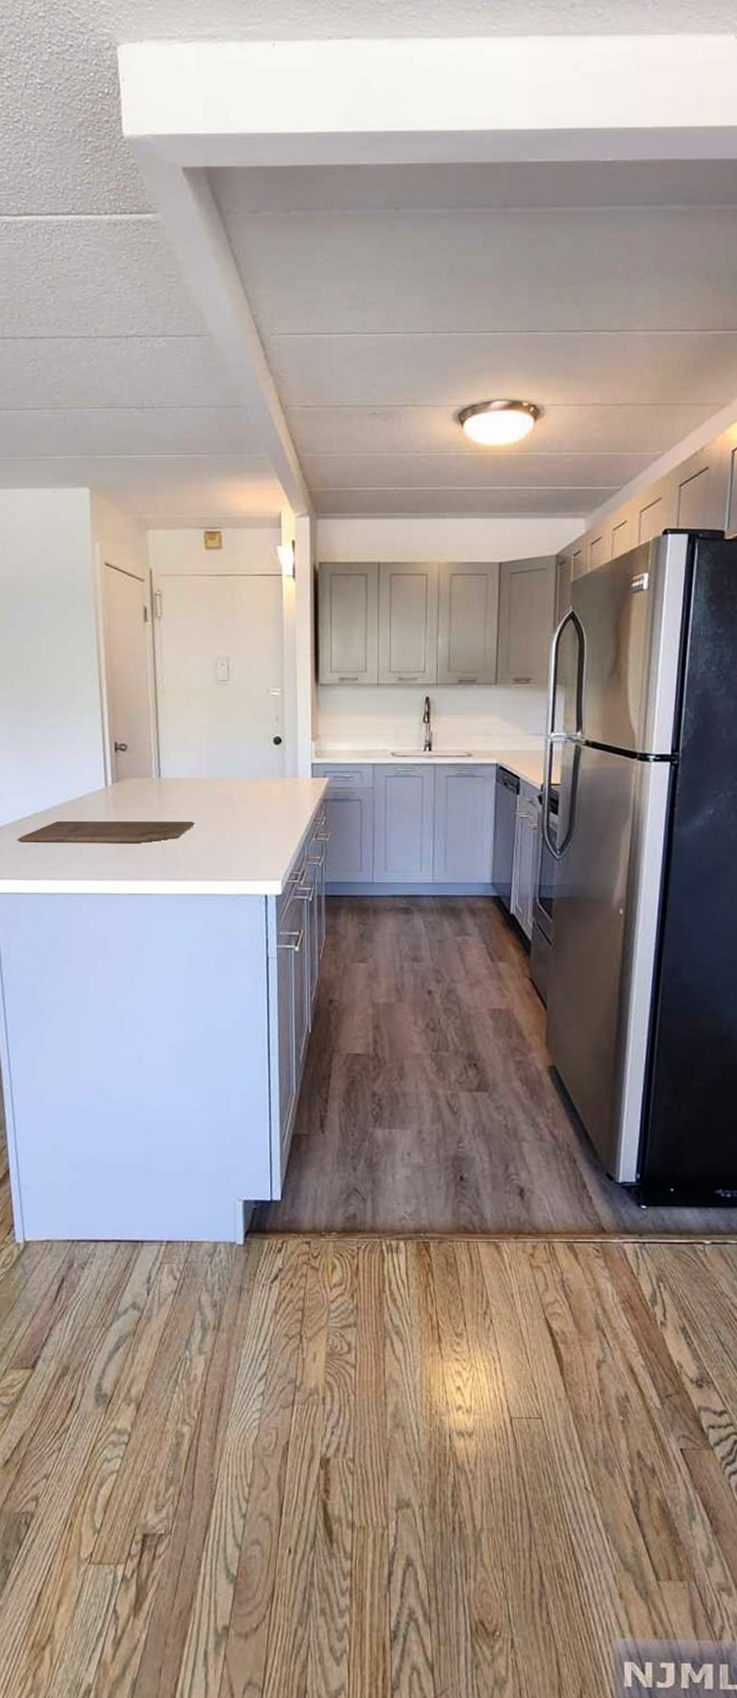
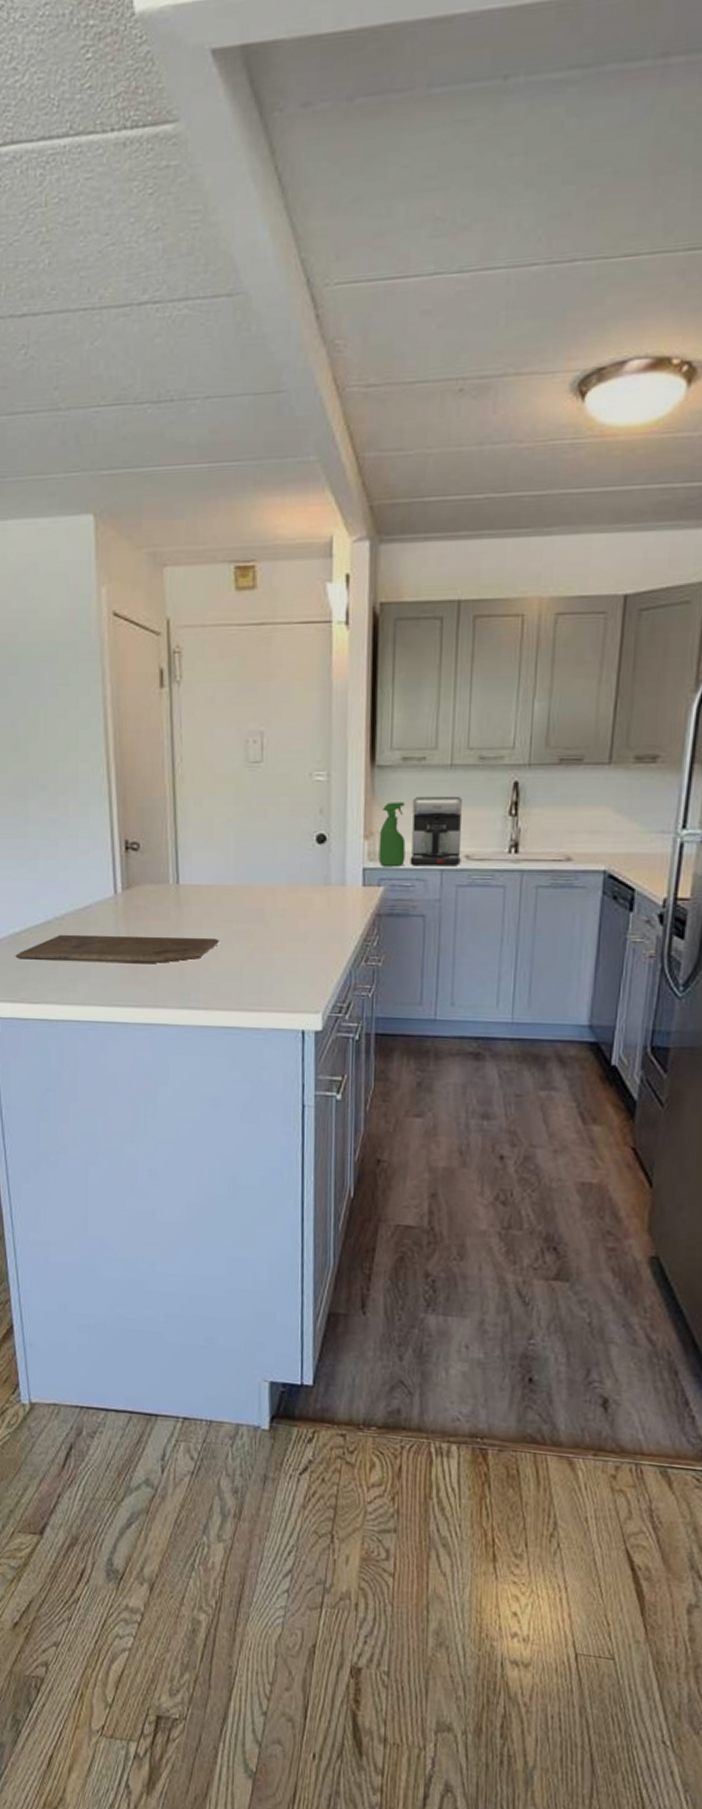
spray bottle: none [323,712,345,762] -> present [378,802,406,866]
coffee maker: none [348,707,388,762] -> present [410,796,463,866]

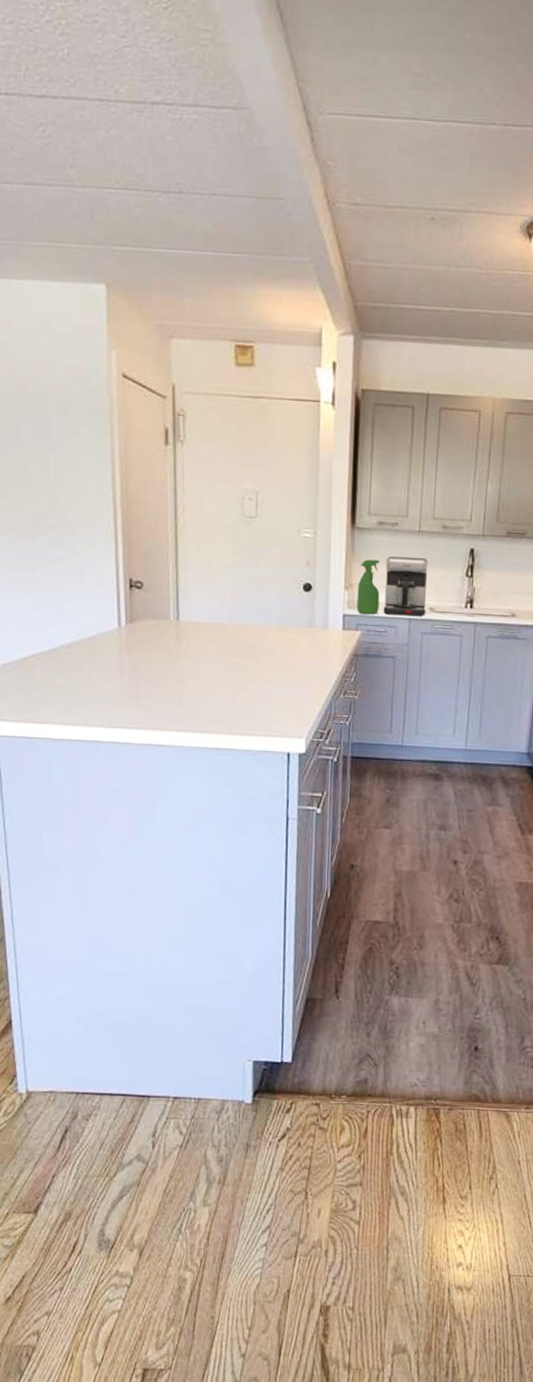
cutting board: present [15,934,220,963] -> none [21,661,216,690]

